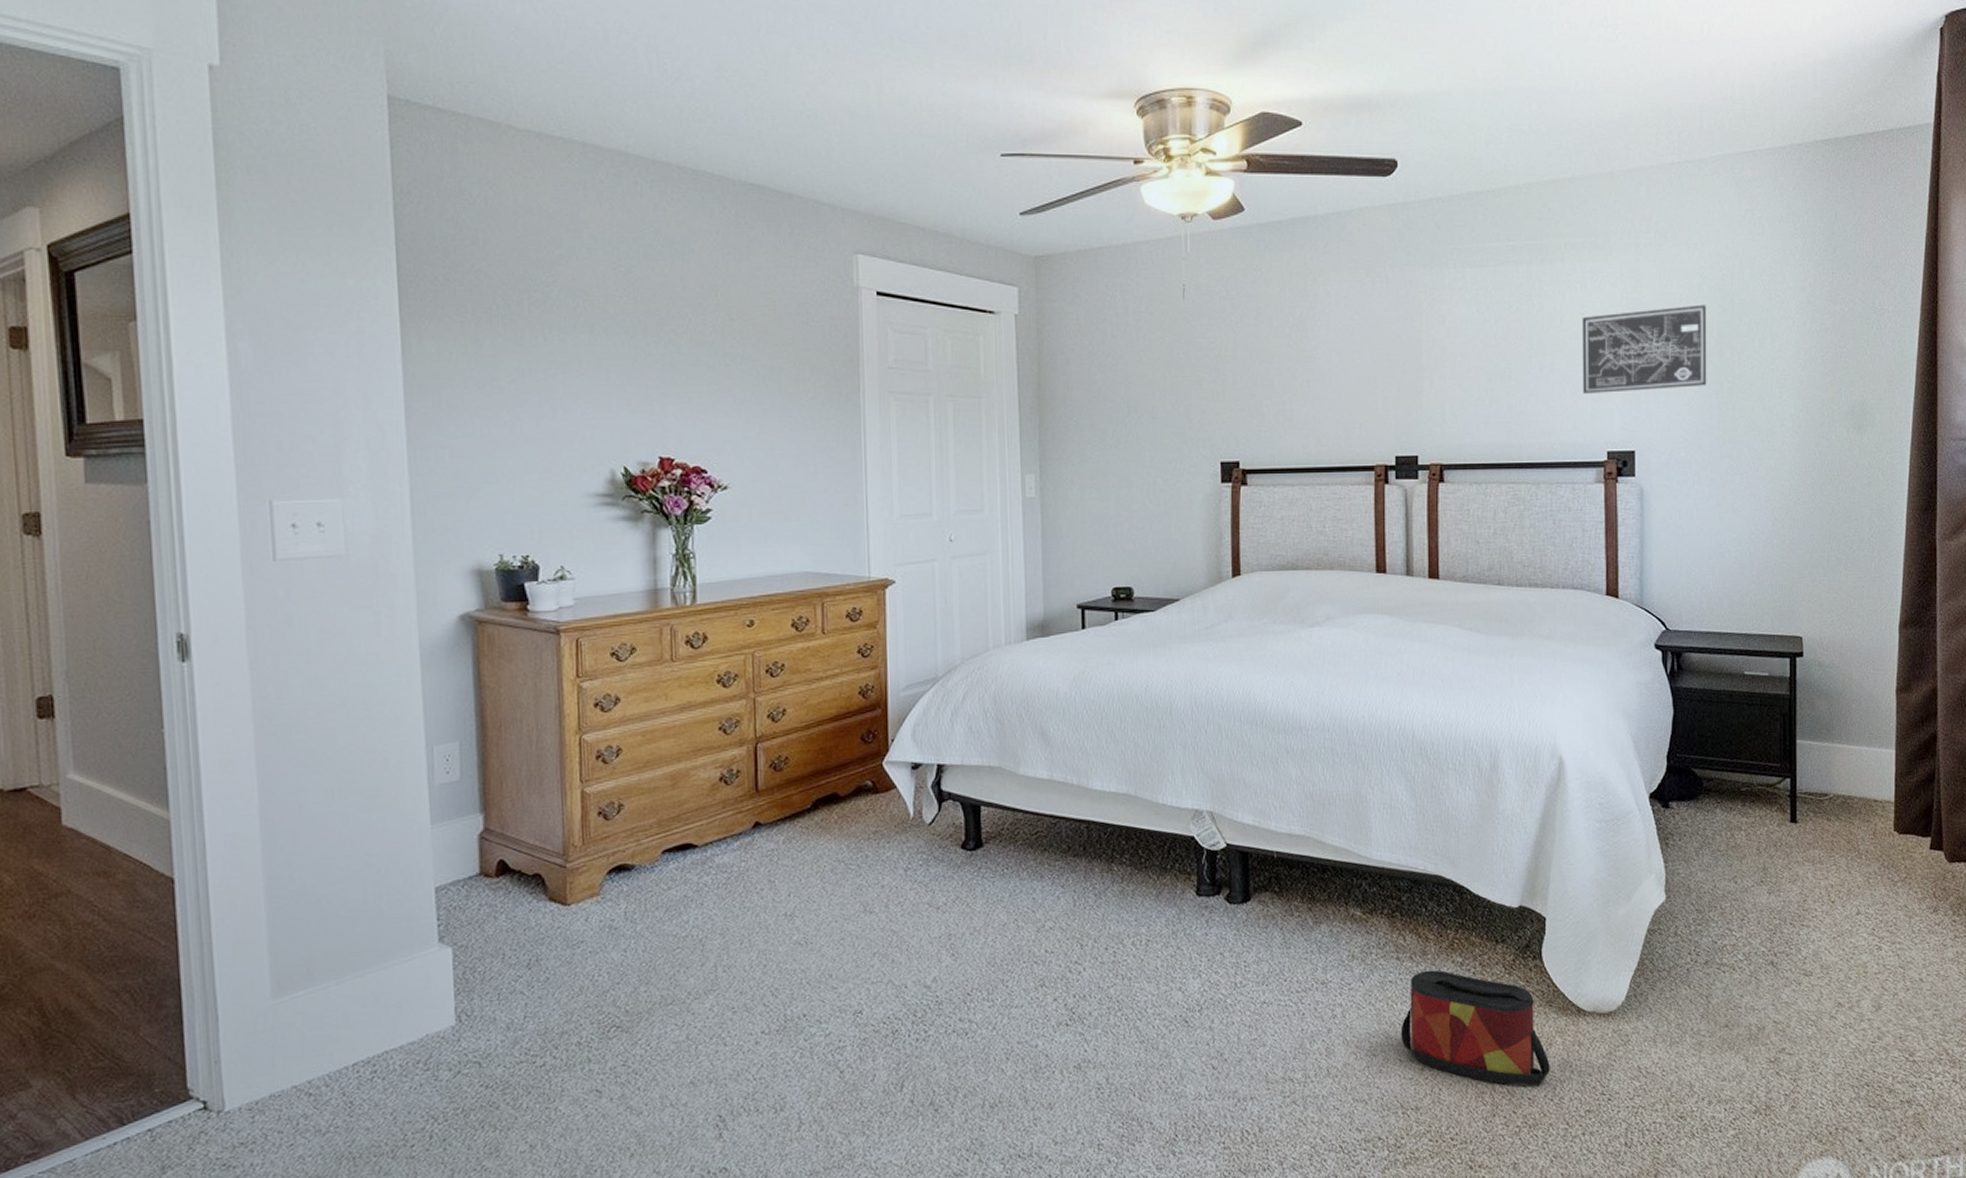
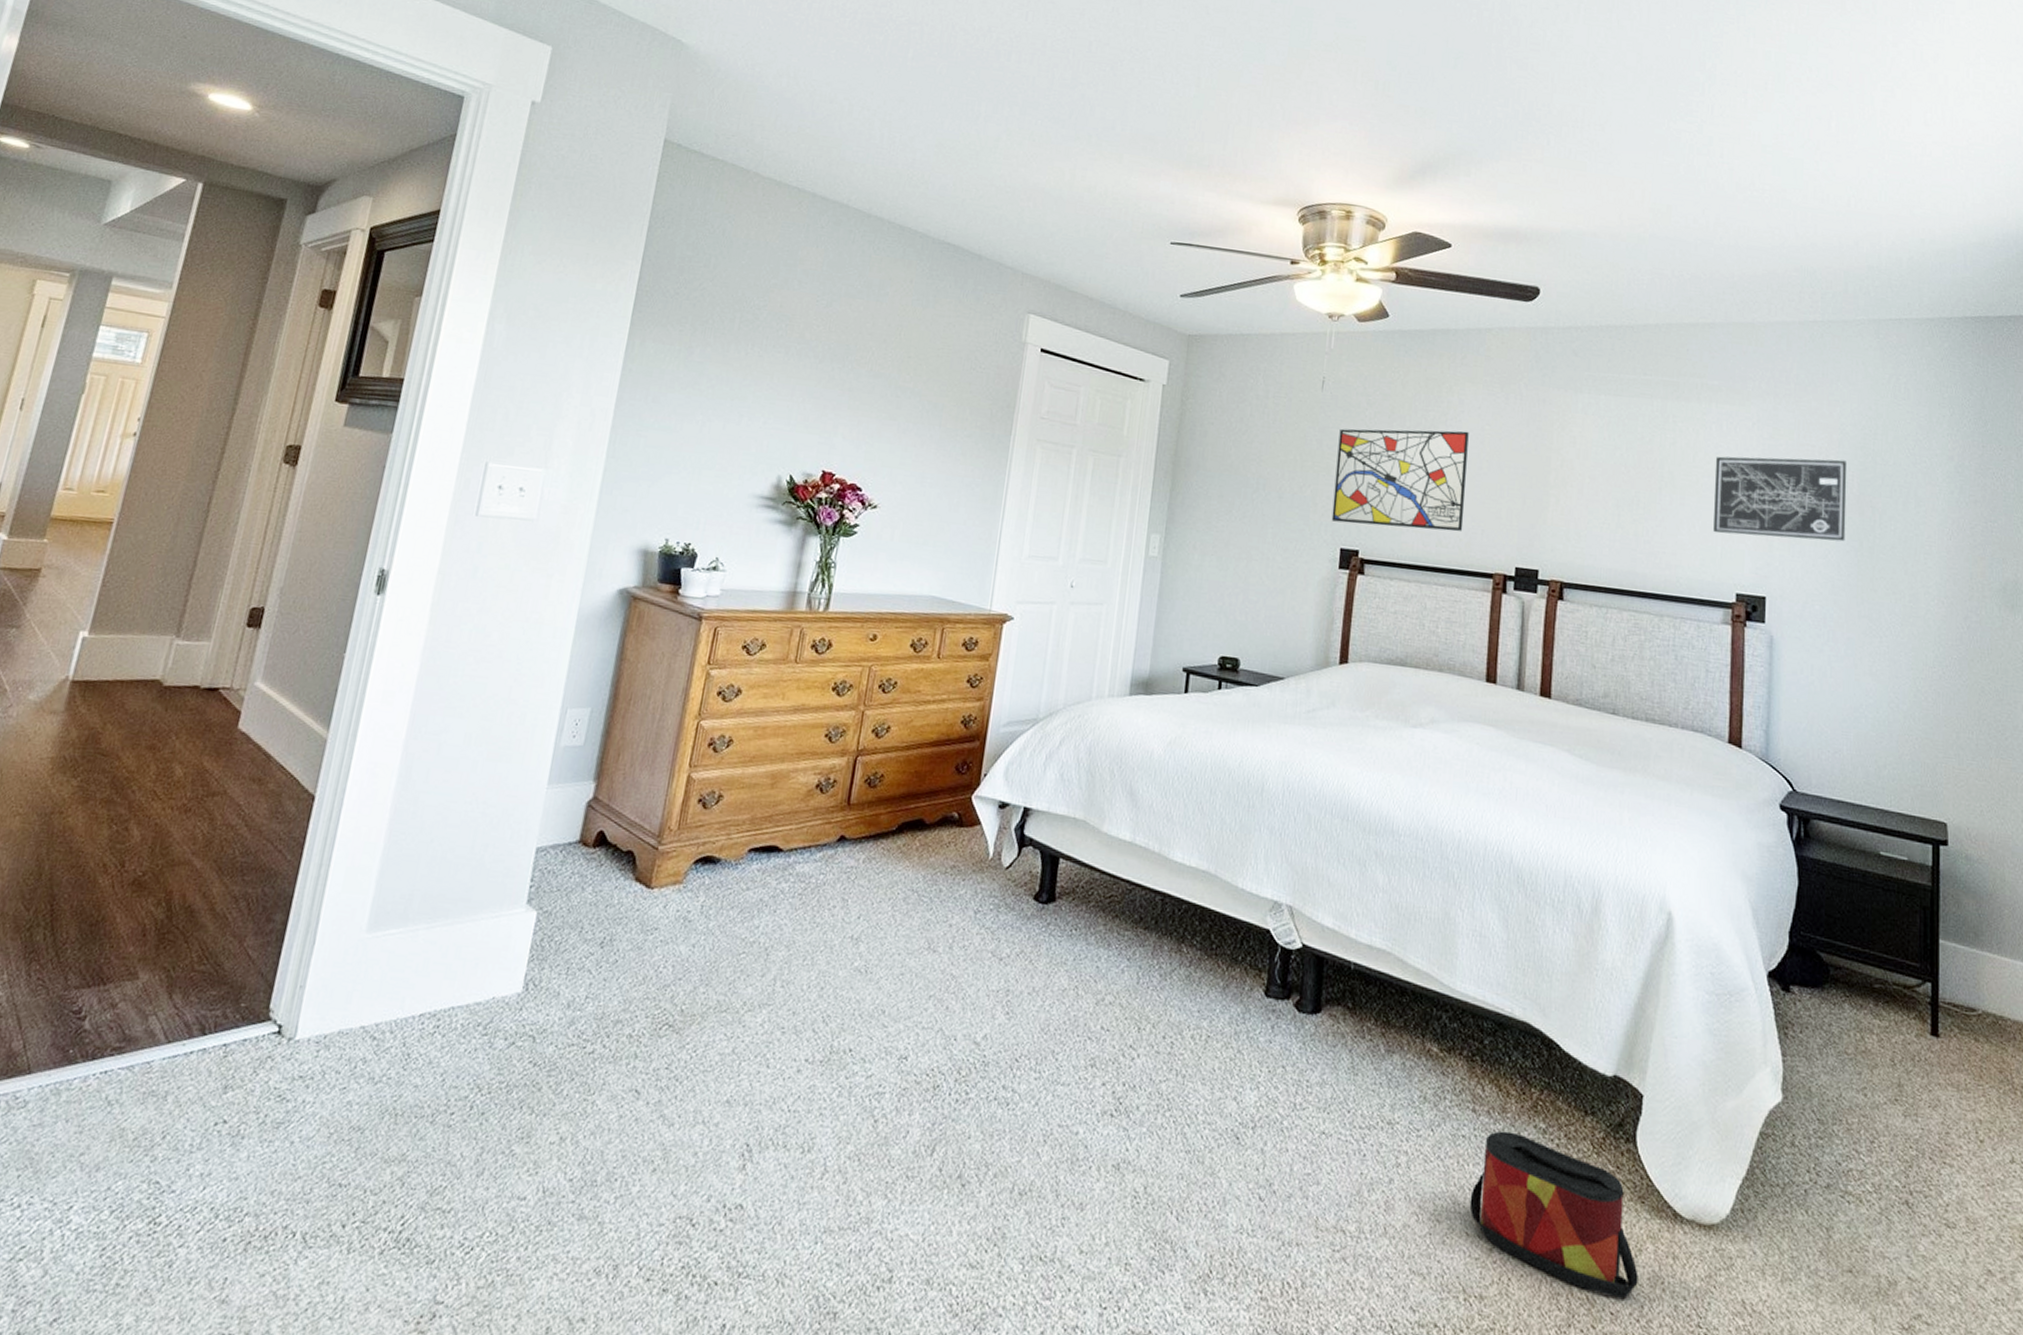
wall art: none [1206,323,1341,435] -> present [1331,428,1469,532]

